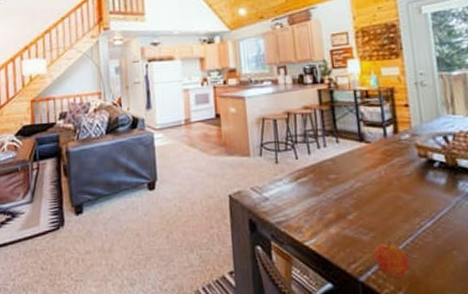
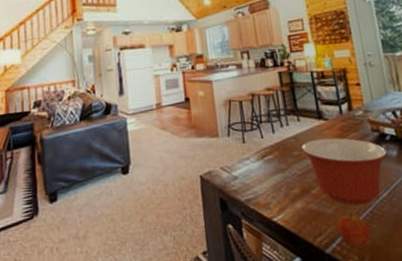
mixing bowl: none [339,162,434,234] -> present [301,138,387,206]

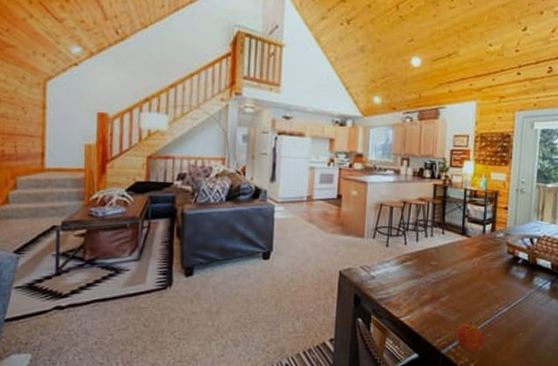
mixing bowl: present [301,138,387,206] -> none [440,253,516,317]

